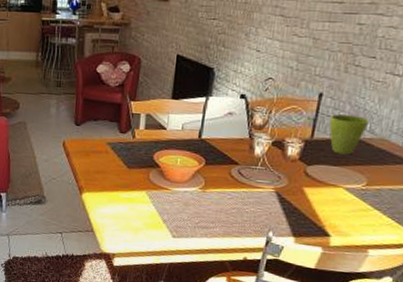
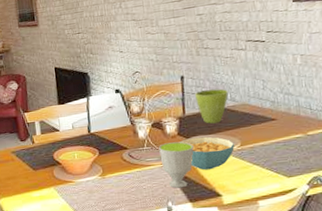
cup: none [272,166,313,220] -> present [159,141,194,189]
cereal bowl: none [299,166,359,206] -> present [180,136,235,170]

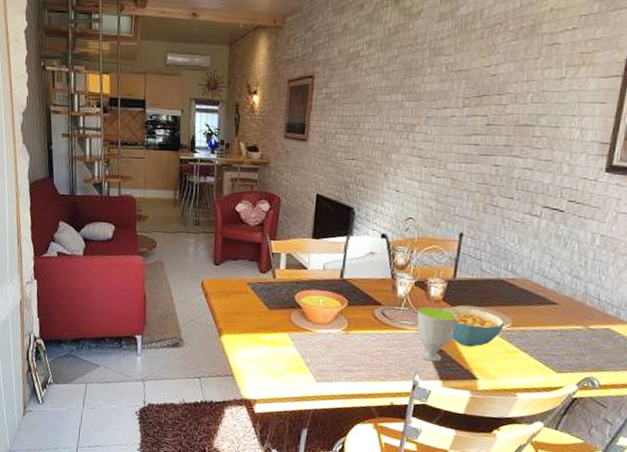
flower pot: present [195,89,228,124] -> none [471,254,510,295]

